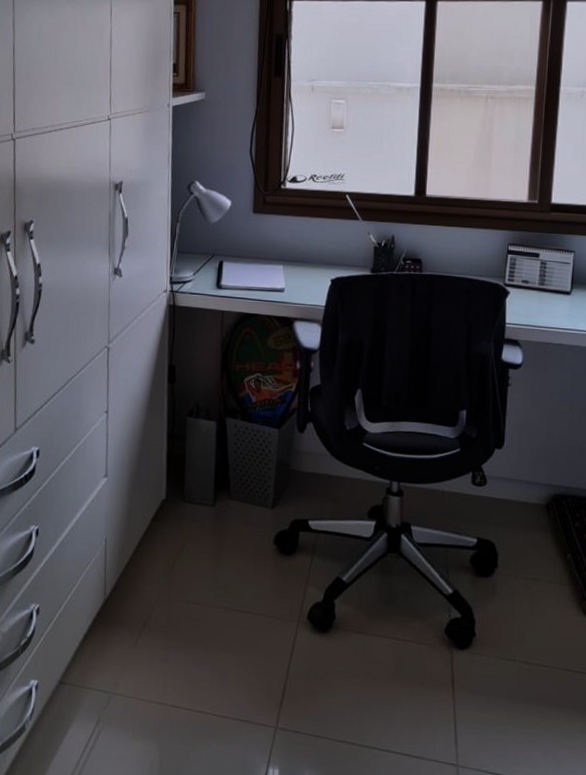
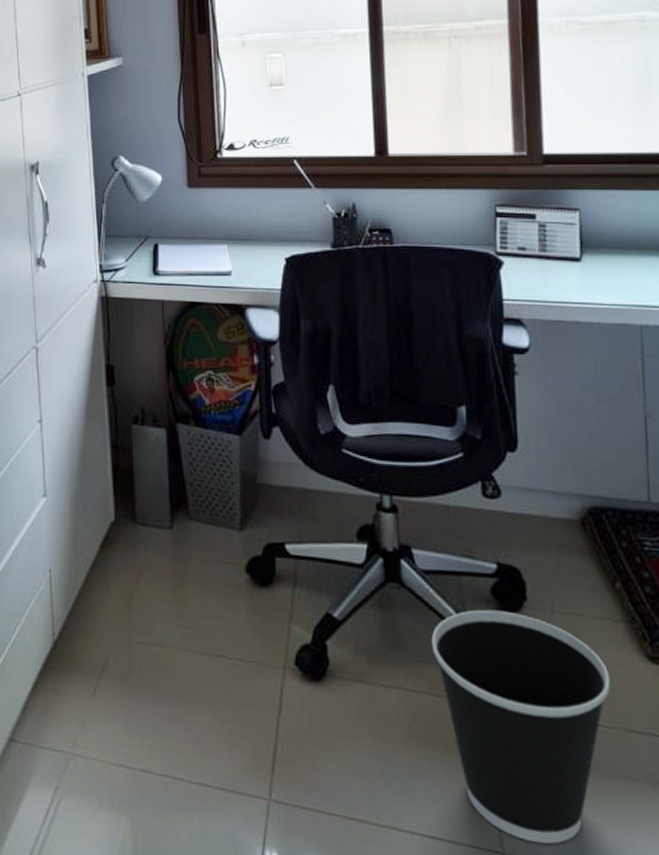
wastebasket: none [419,575,554,758] -> present [431,609,611,844]

